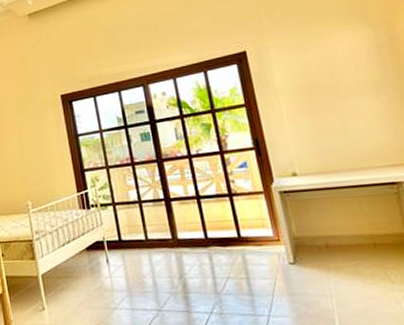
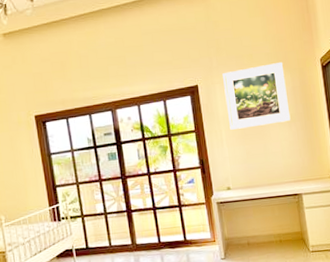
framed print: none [277,14,378,102] -> present [222,61,291,130]

